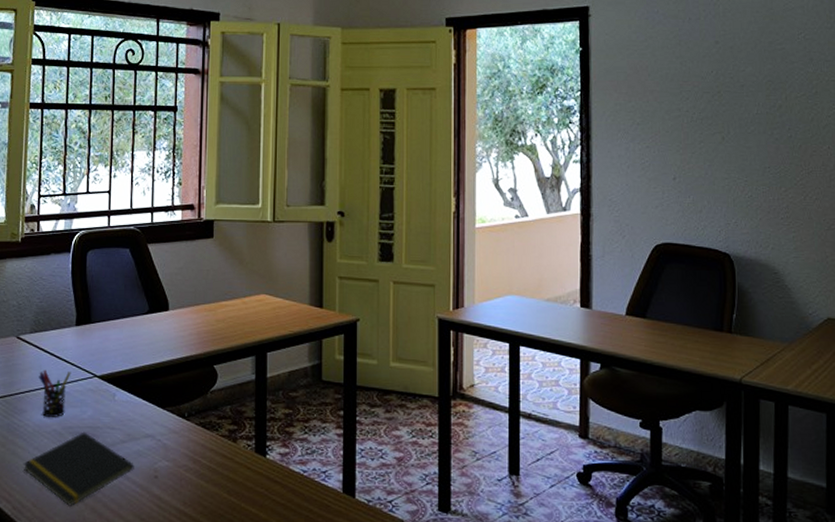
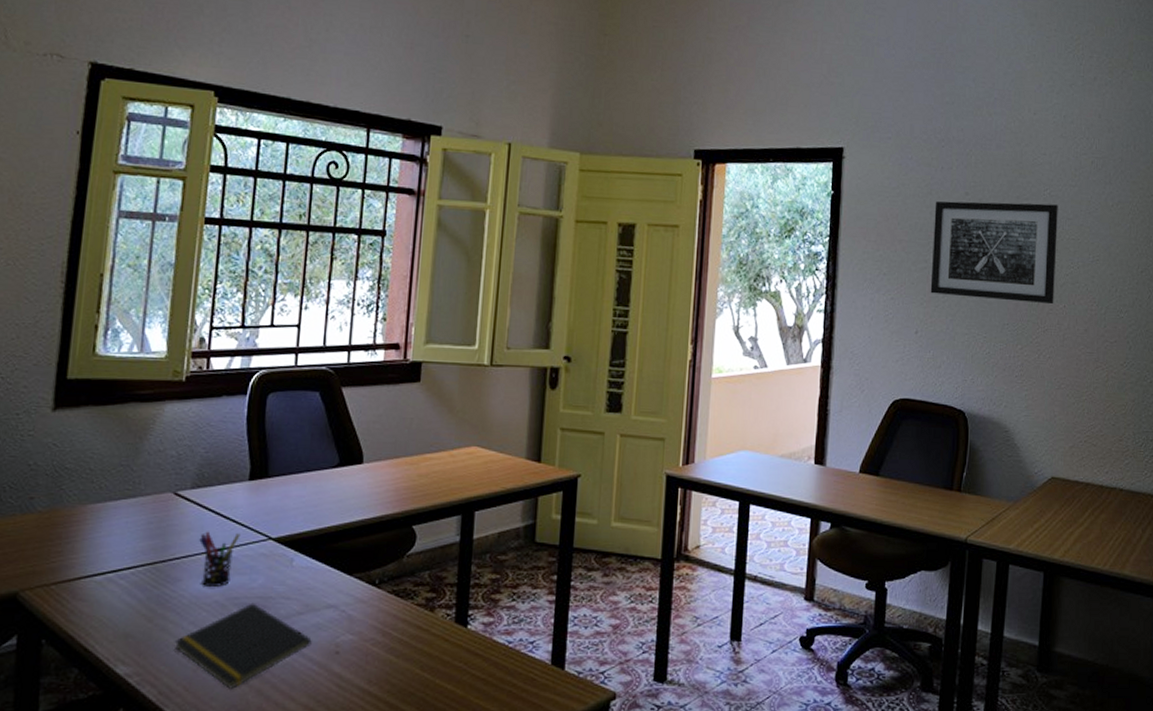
wall art: none [684,47,817,146] -> present [930,201,1058,305]

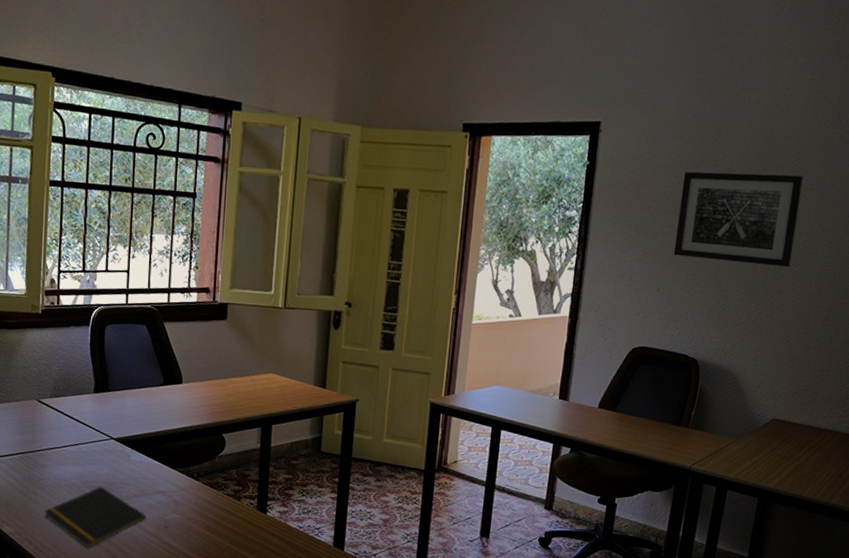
pen holder: present [199,531,241,587] -> none [58,430,89,473]

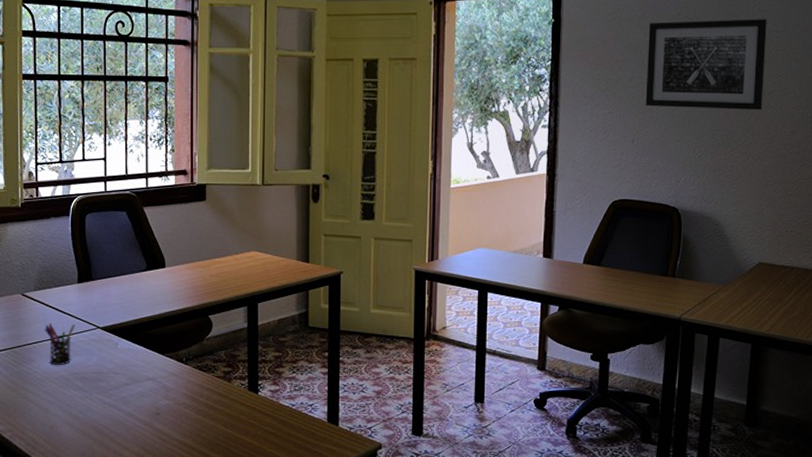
notepad: present [44,486,147,549] -> none [34,377,138,441]
pen holder: none [58,430,89,473] -> present [45,323,75,365]

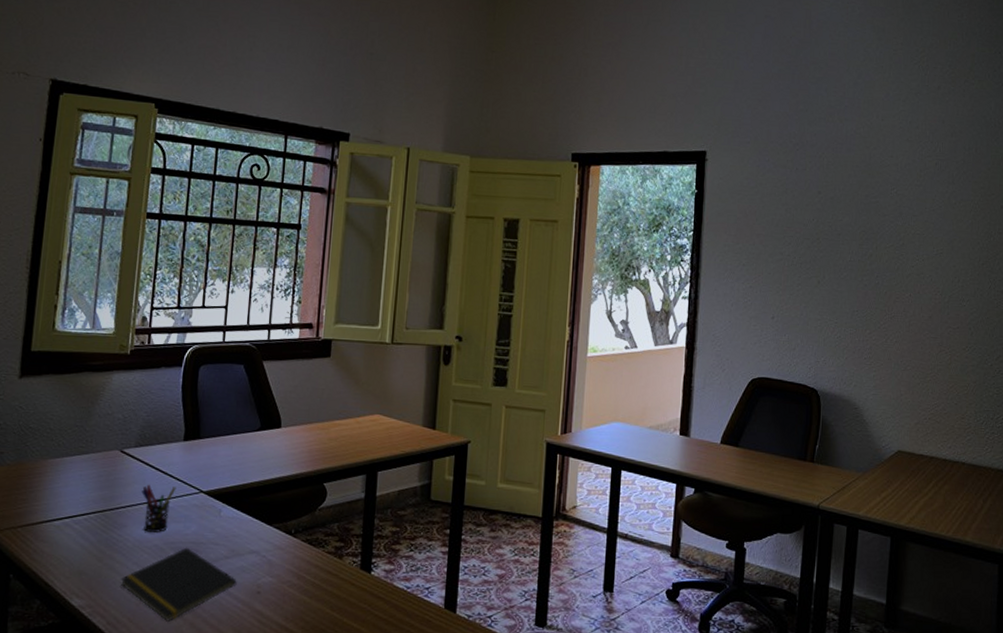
notepad: none [34,377,138,441] -> present [120,547,237,622]
wall art: present [645,19,767,111] -> none [785,199,904,294]

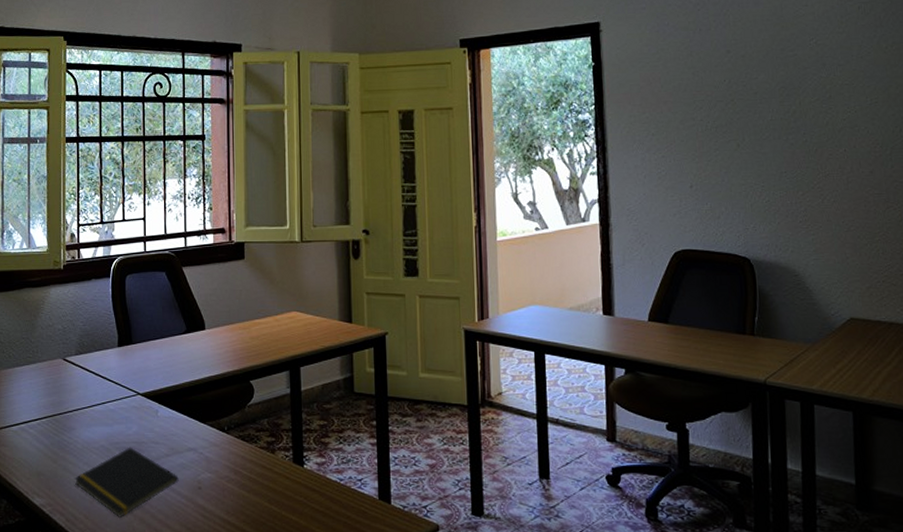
pen holder: present [141,484,177,532] -> none [85,389,116,434]

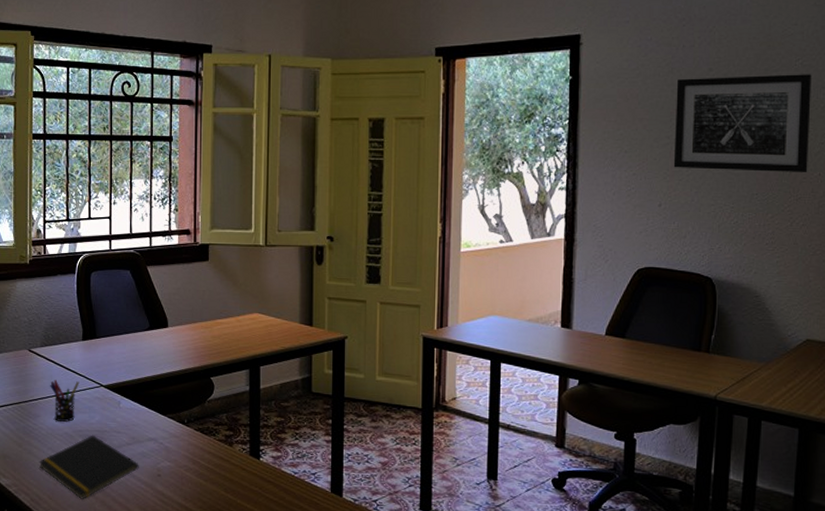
pen holder: none [85,389,116,434] -> present [50,379,80,422]
wall art: none [696,53,833,150] -> present [673,74,812,173]

